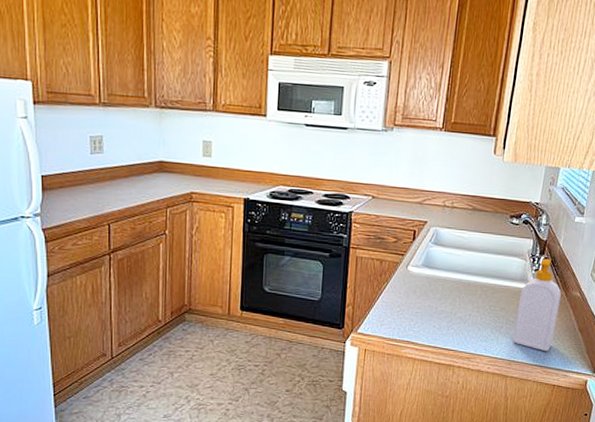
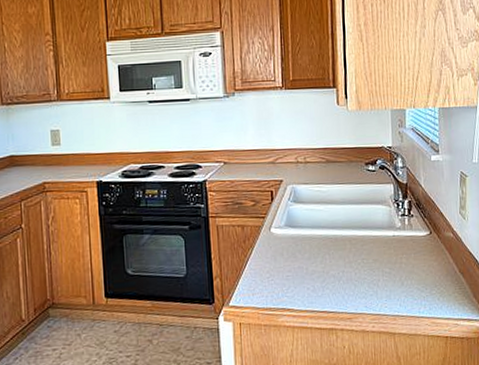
soap bottle: present [512,258,561,352] -> none [390,201,435,301]

